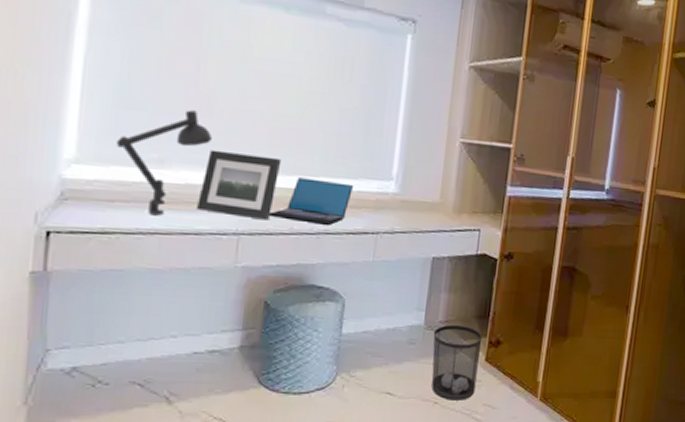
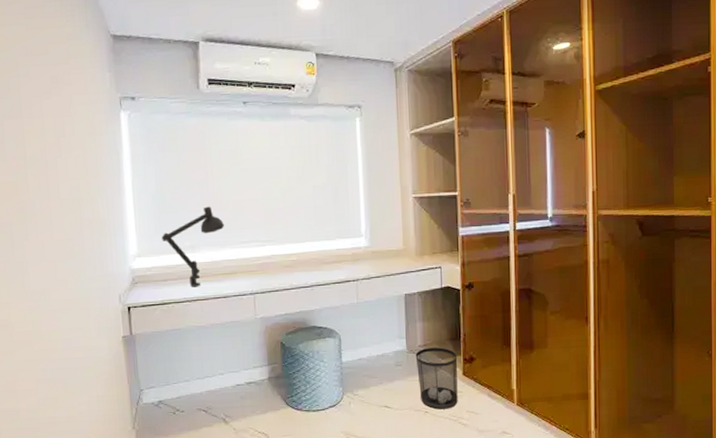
picture frame: present [197,149,282,221] -> none [222,232,276,281]
laptop: present [269,177,353,225] -> none [273,244,333,279]

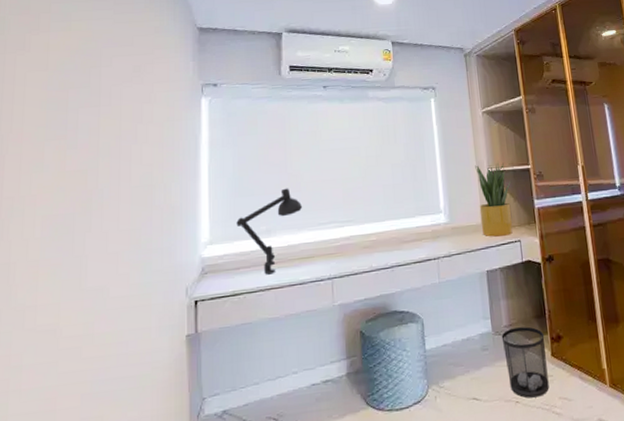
planter: none [399,186,436,262] -> present [475,161,513,237]

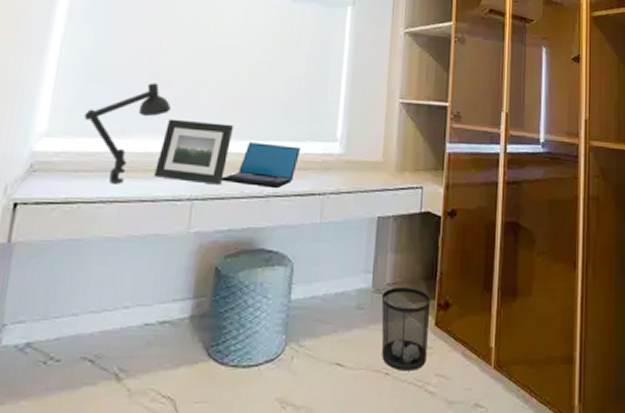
picture frame: none [298,212,355,265] -> present [154,118,234,185]
laptop: none [352,222,413,260] -> present [221,142,300,188]
planter: present [475,161,513,237] -> none [380,91,423,179]

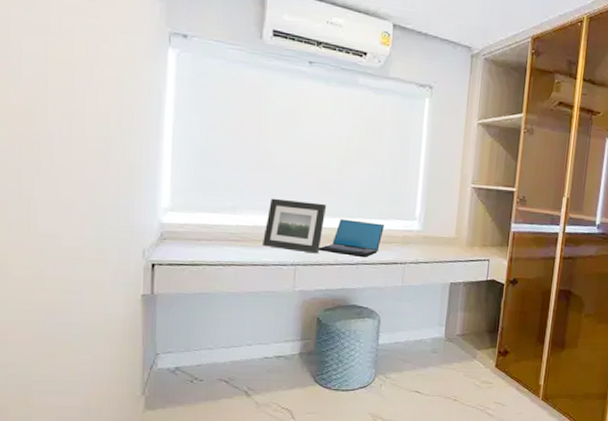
desk lamp: present [84,83,172,184] -> none [200,167,273,251]
waste bin: present [381,288,431,371] -> none [451,338,493,399]

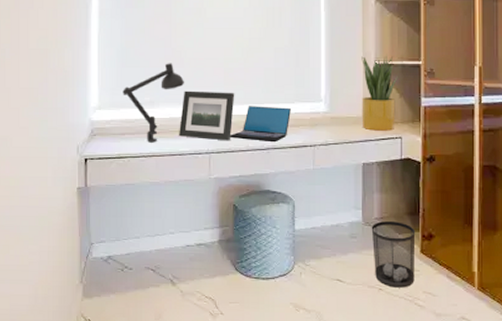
desk lamp: none [200,167,273,251] -> present [123,63,185,143]
waste bin: none [451,338,493,399] -> present [371,221,416,288]
planter: none [453,178,492,253] -> present [361,53,398,131]

